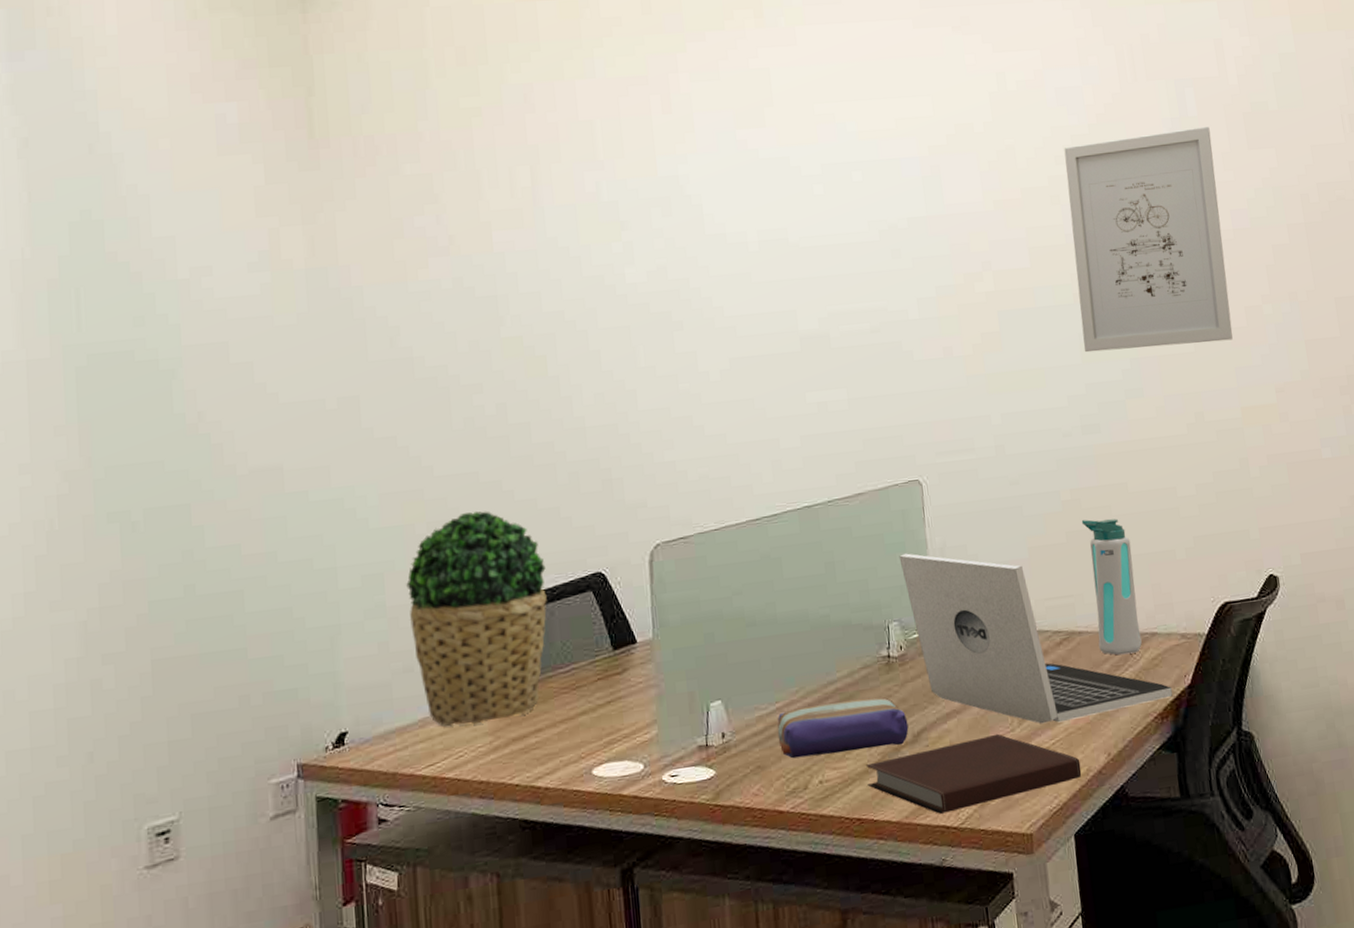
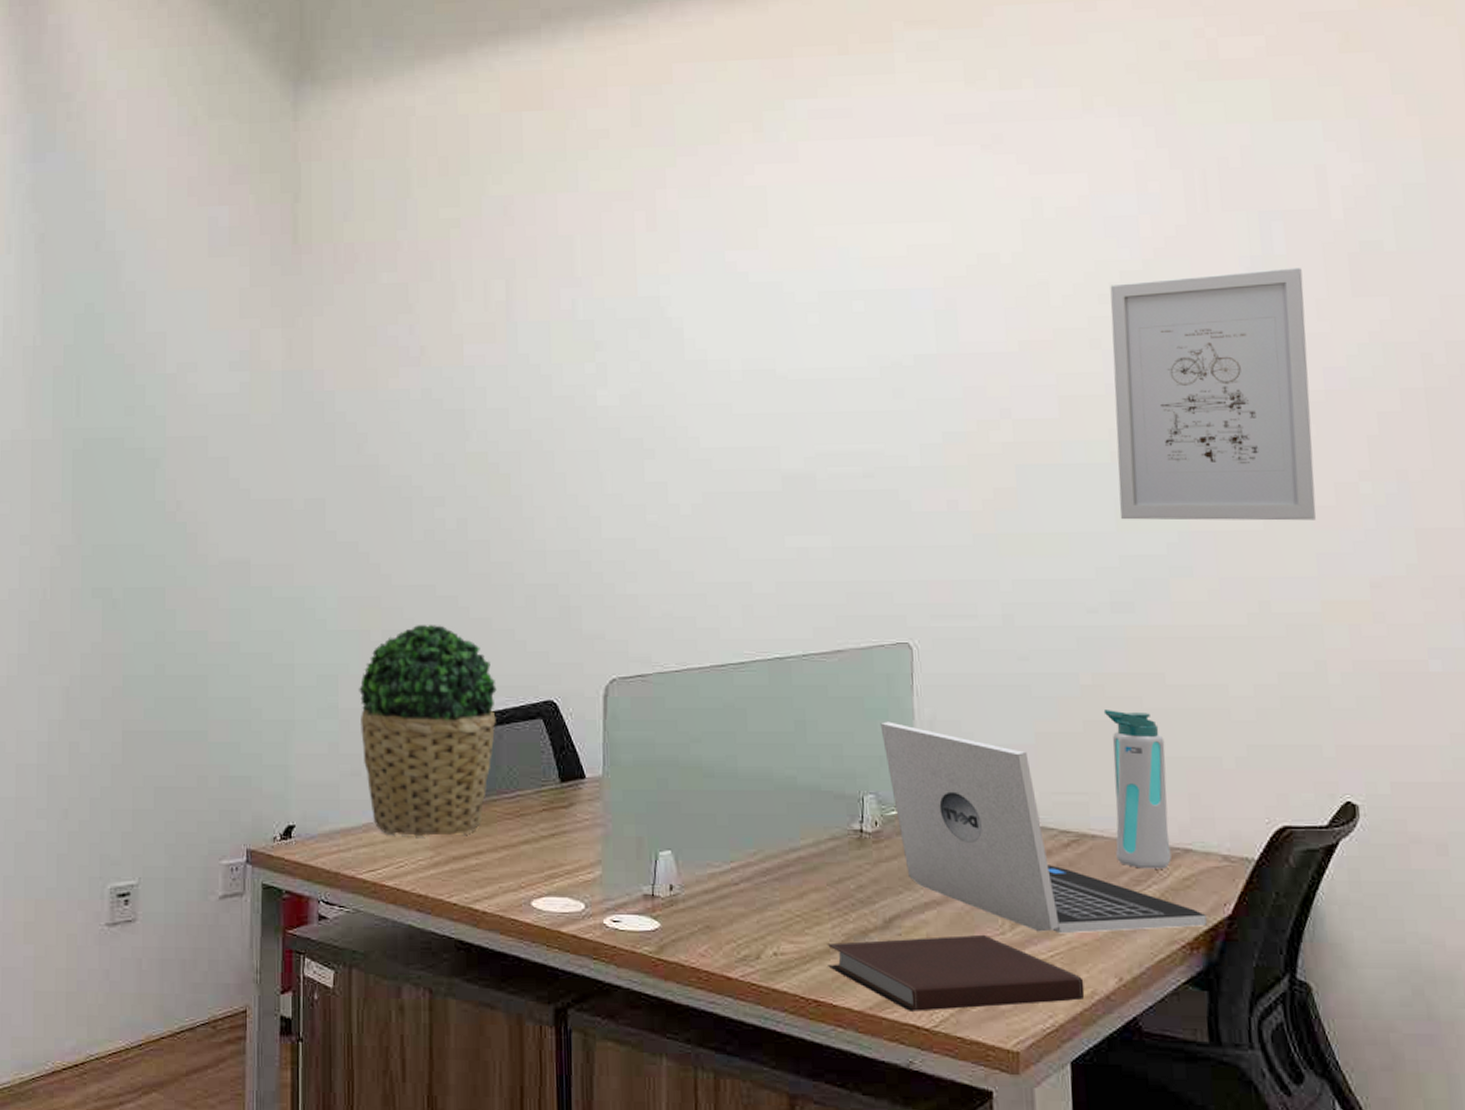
pencil case: present [777,697,909,759] -> none [730,870,879,929]

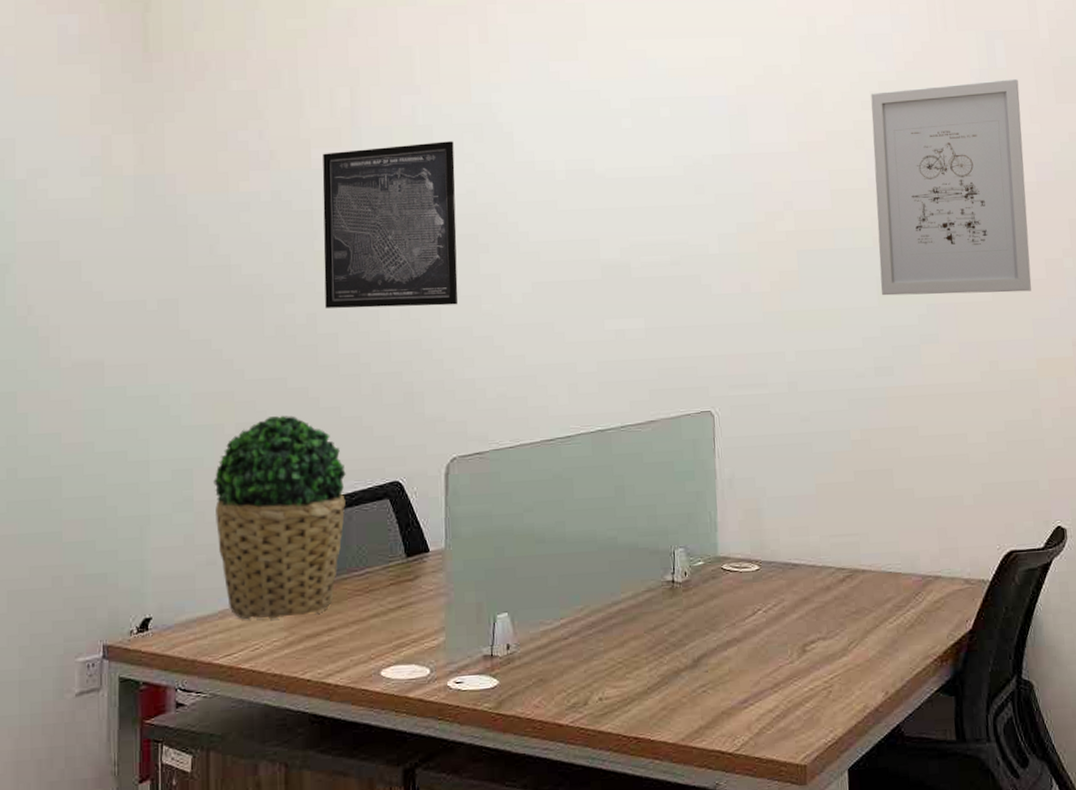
wall art: none [475,337,620,515] -> present [322,141,458,309]
notebook: present [827,934,1085,1012] -> none [645,664,858,739]
laptop: present [880,721,1207,934] -> none [688,482,953,658]
water bottle: present [1103,710,1171,869] -> none [870,460,925,596]

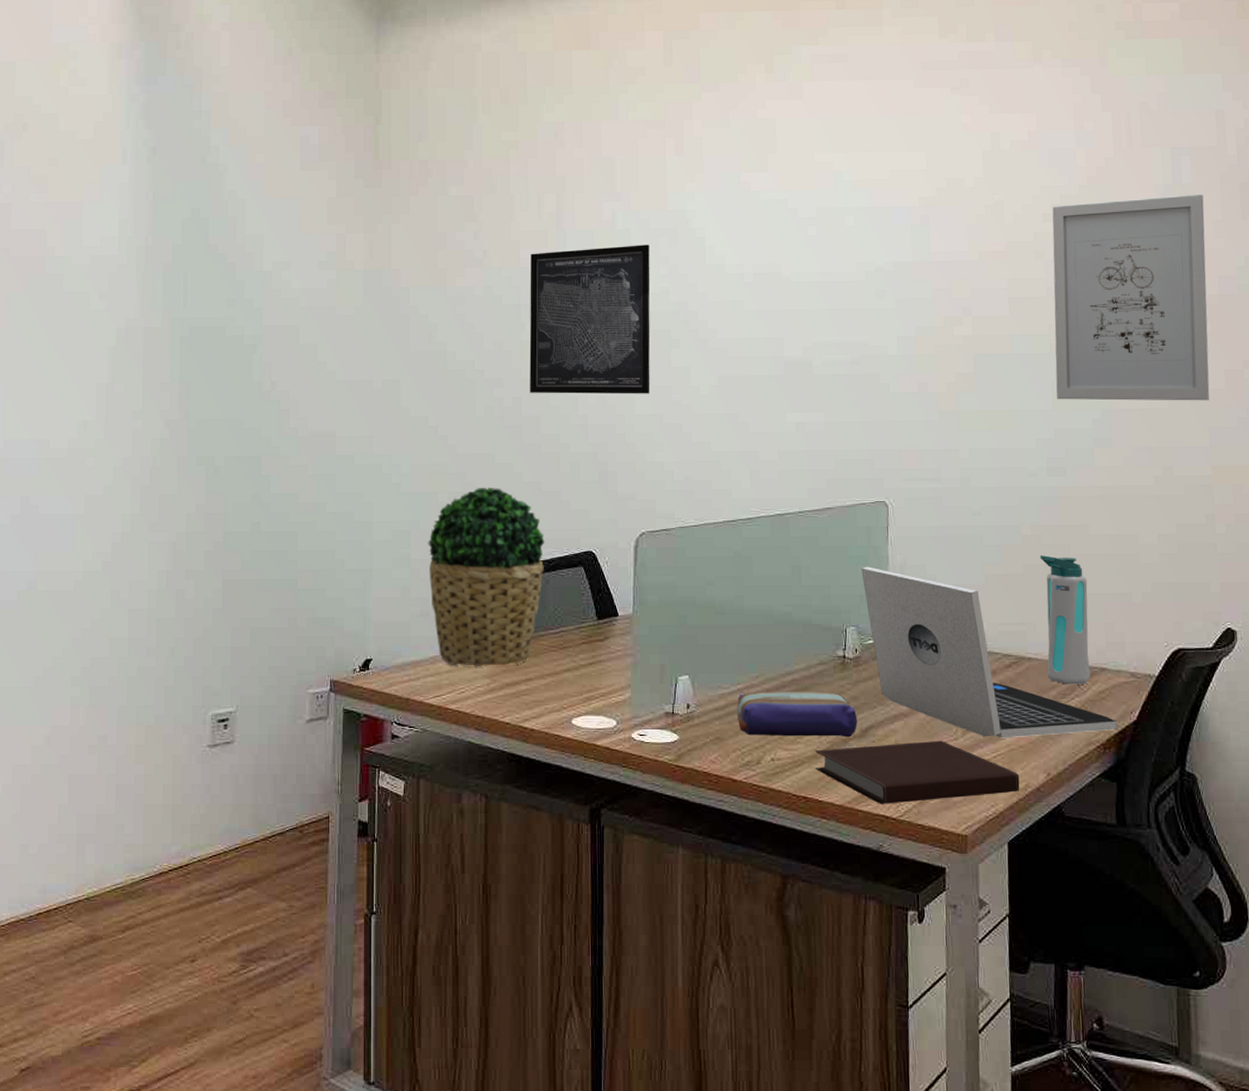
pencil case: none [560,620,689,675] -> present [736,691,858,738]
notebook: none [645,664,858,739] -> present [814,740,1020,804]
laptop: none [688,482,953,658] -> present [861,566,1117,738]
water bottle: none [870,460,925,596] -> present [1039,555,1090,685]

